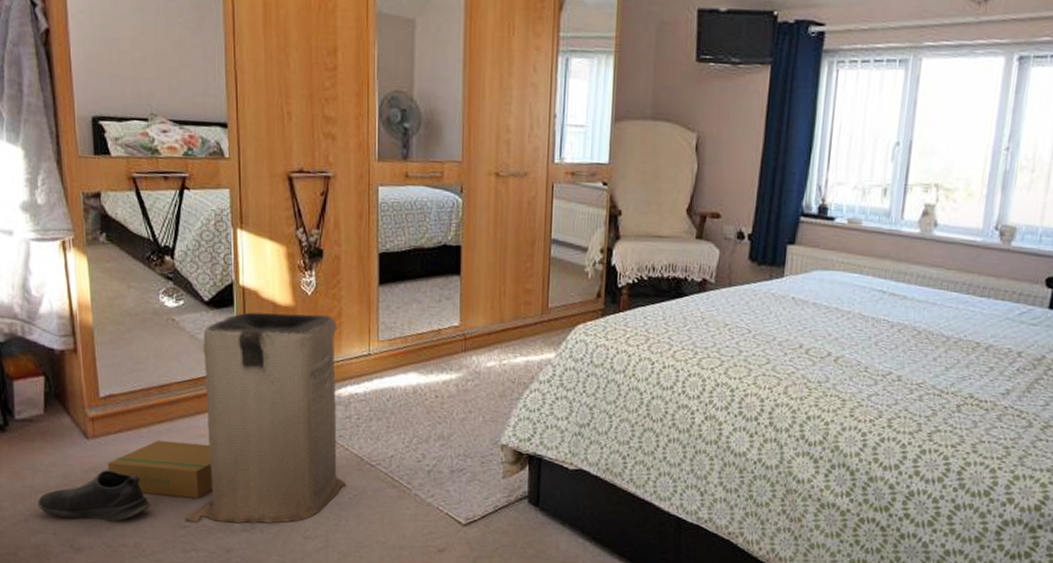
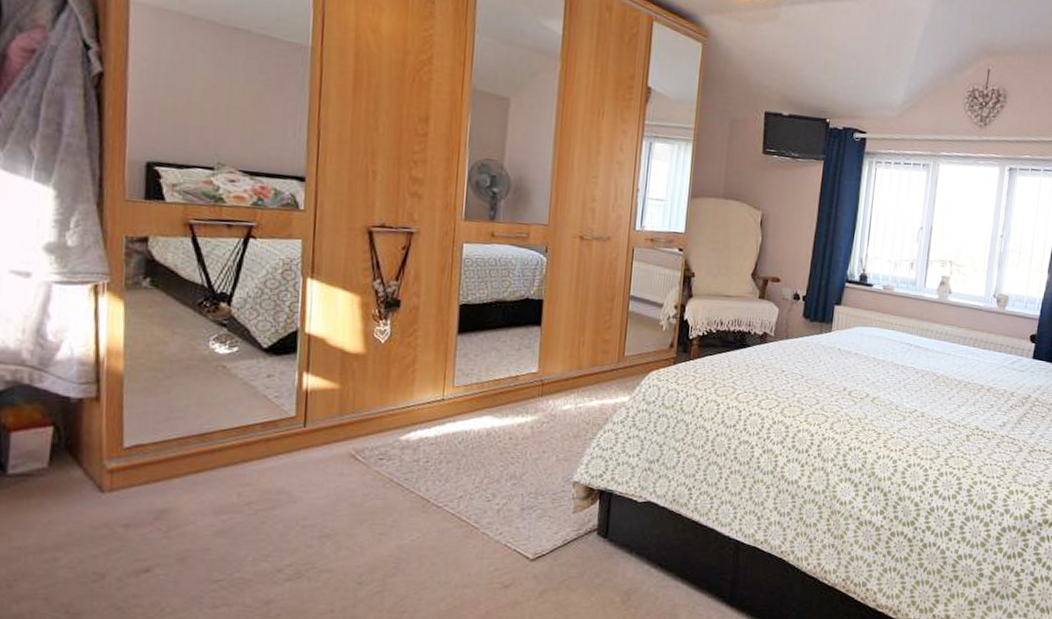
shoe: present [37,470,151,522] -> none [26,525,177,581]
box: present [108,440,214,499] -> none [125,490,257,550]
laundry basket: present [183,312,347,523] -> none [216,359,411,575]

